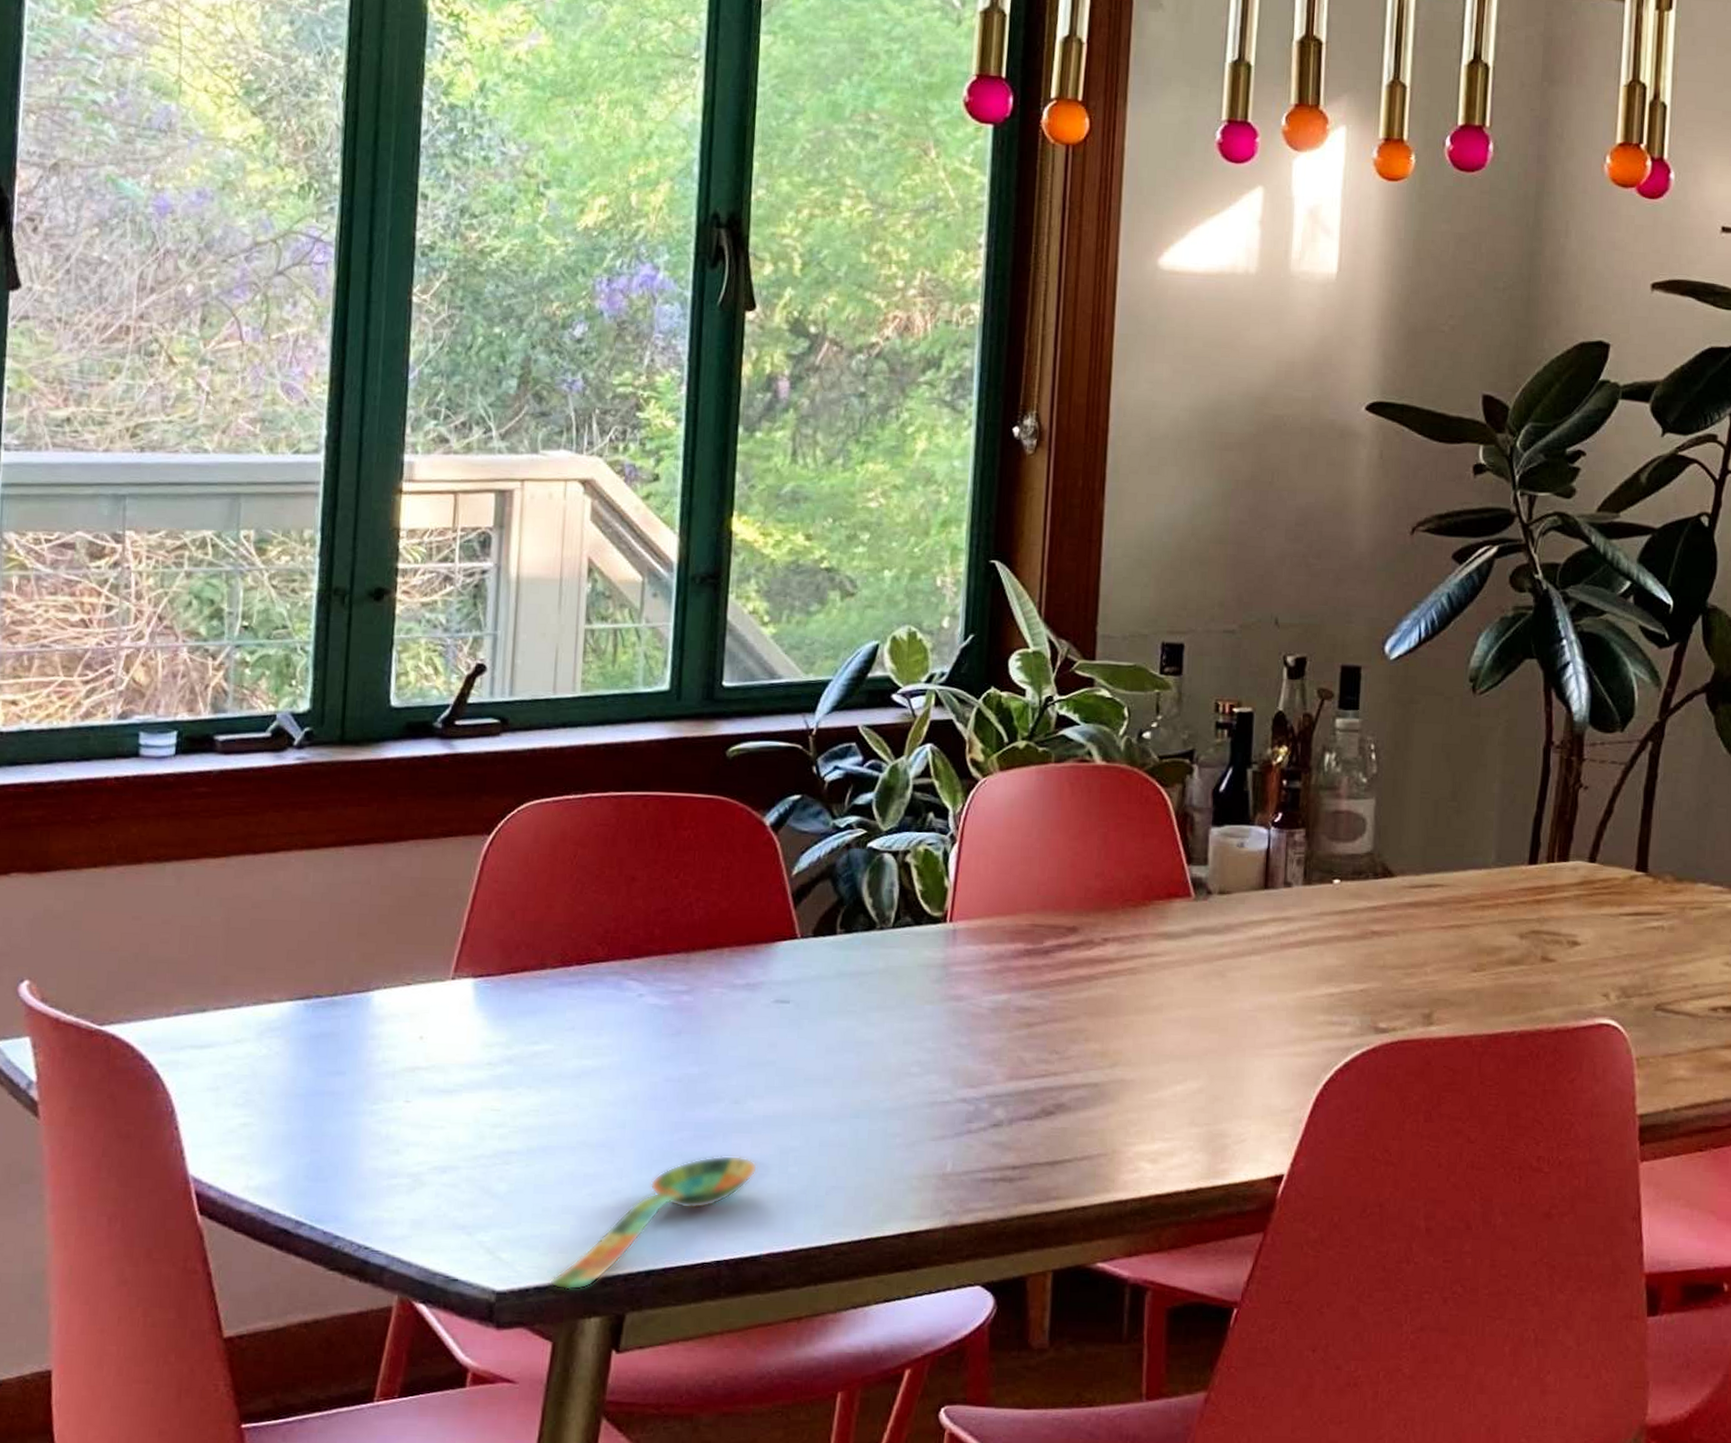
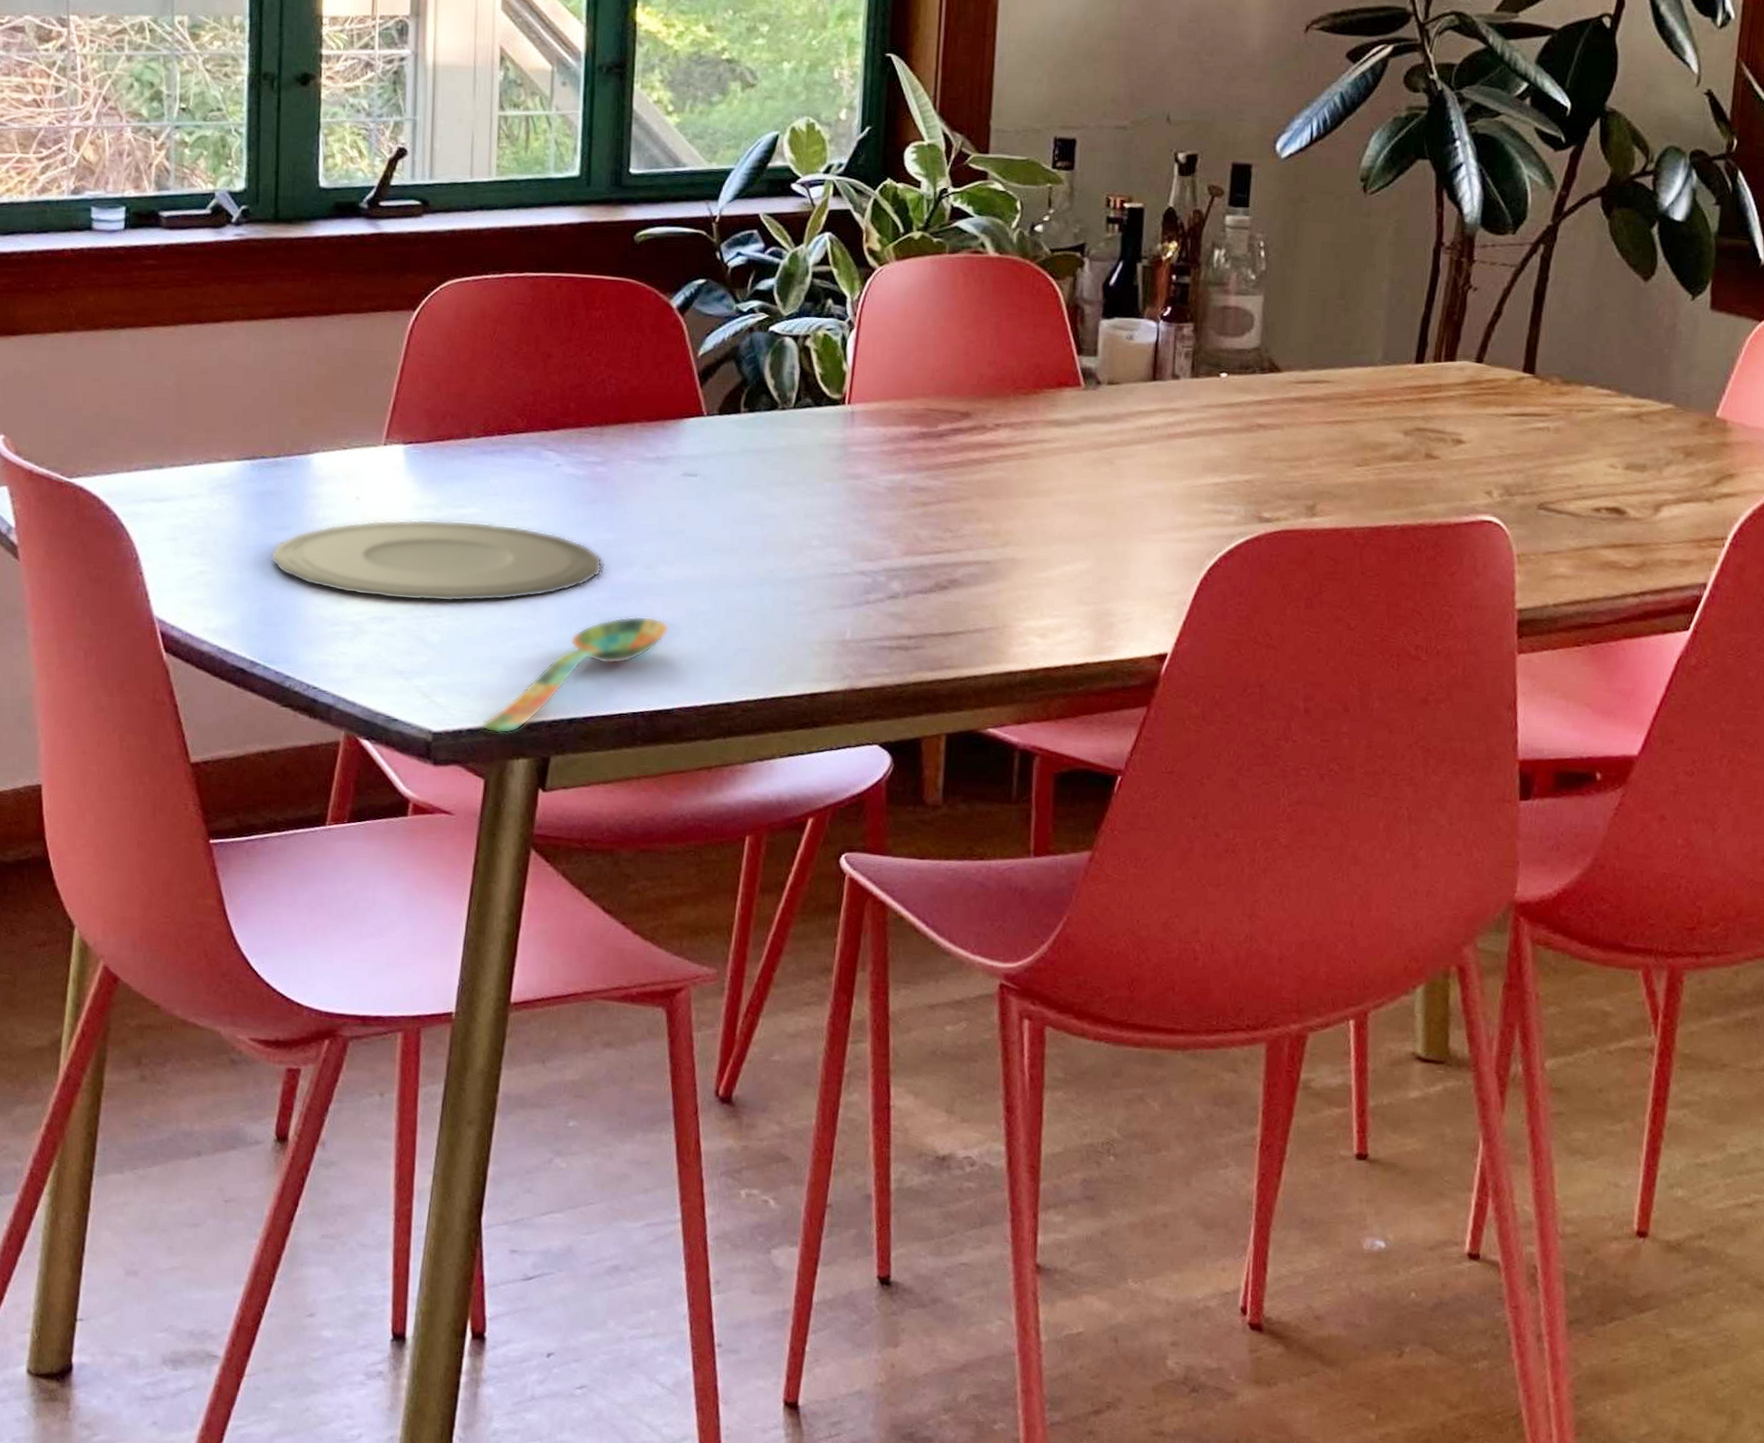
plate: none [321,1058,687,1148] -> present [270,519,603,602]

